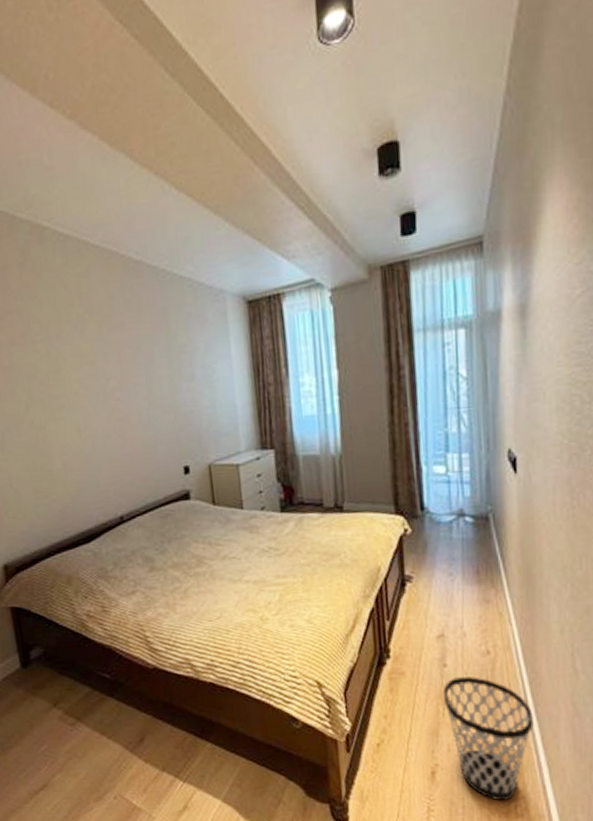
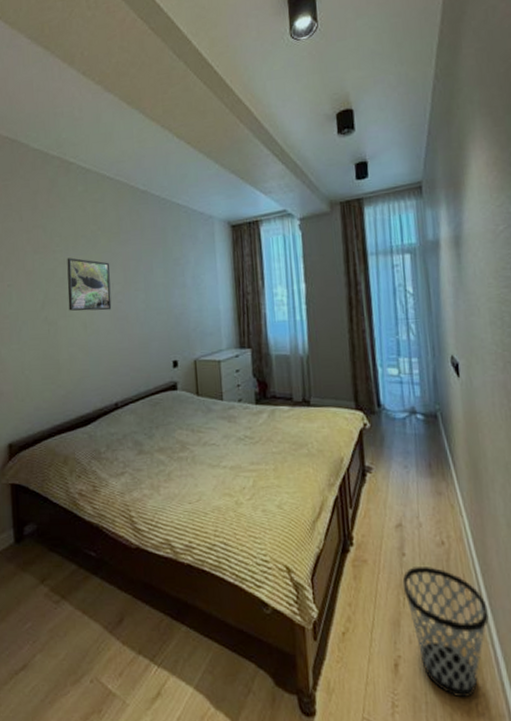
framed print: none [50,348,109,413] -> present [67,257,112,311]

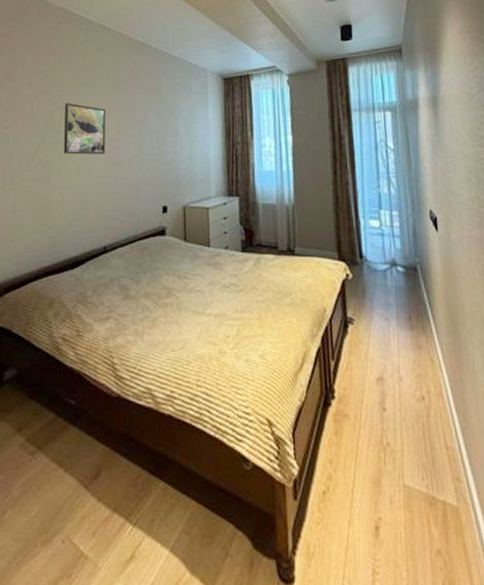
wastebasket: present [402,567,489,698] -> none [383,423,469,565]

